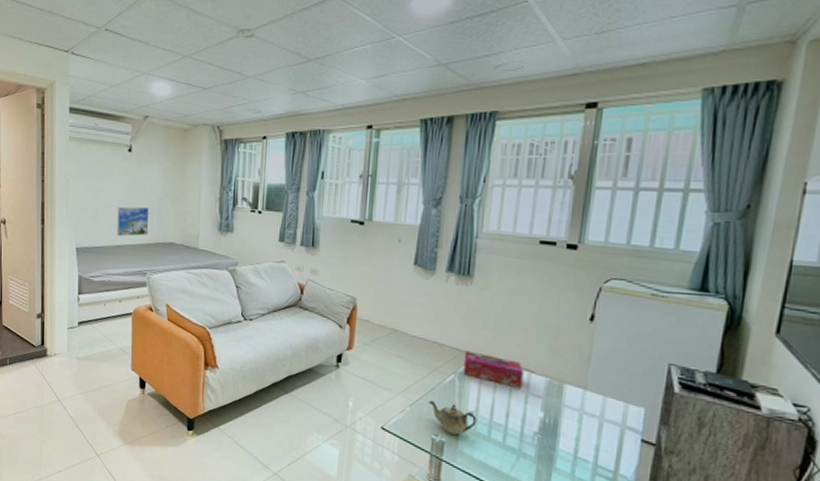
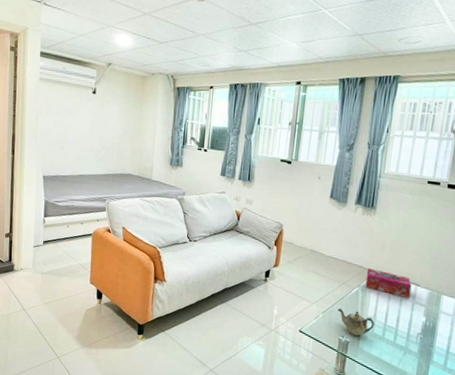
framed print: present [117,206,150,236] -> none [80,141,110,167]

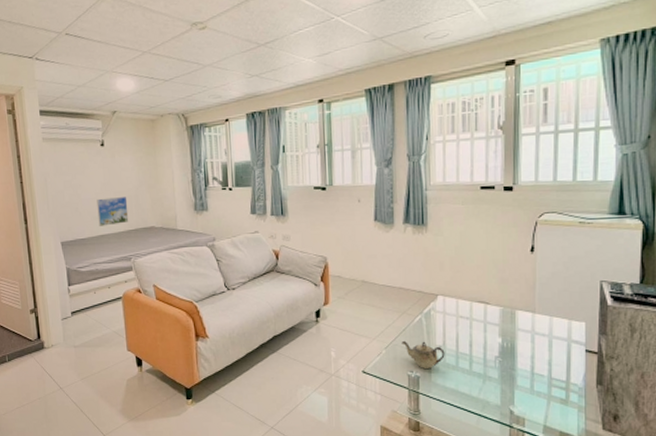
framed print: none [80,141,110,167] -> present [97,197,129,226]
tissue box: present [365,268,412,299] -> none [427,292,481,320]

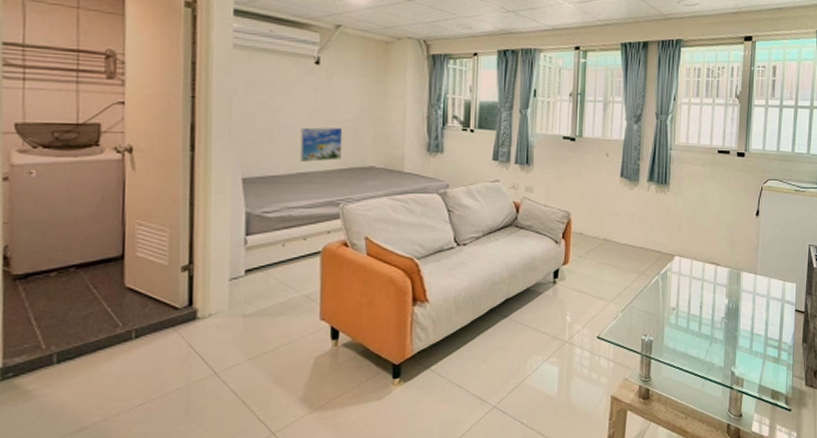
teapot: present [401,340,445,368] -> none [638,302,678,332]

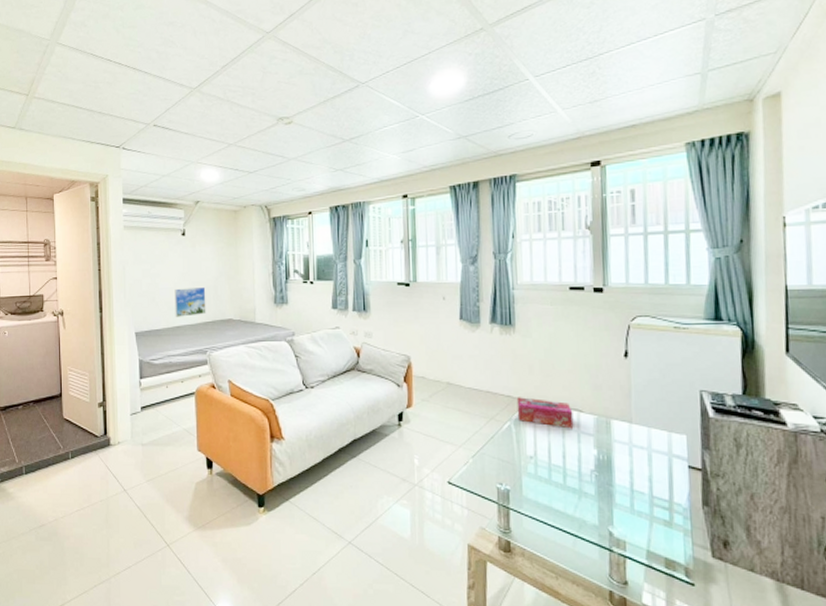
tissue box: none [665,252,712,281] -> present [516,397,574,429]

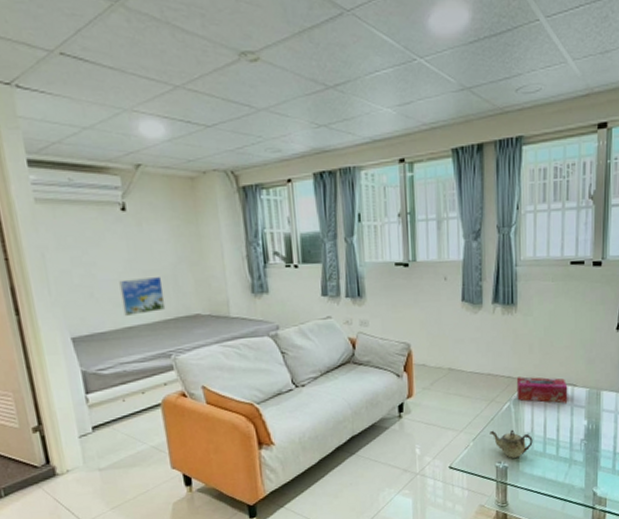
teapot: none [489,449,537,481] -> present [489,429,533,458]

